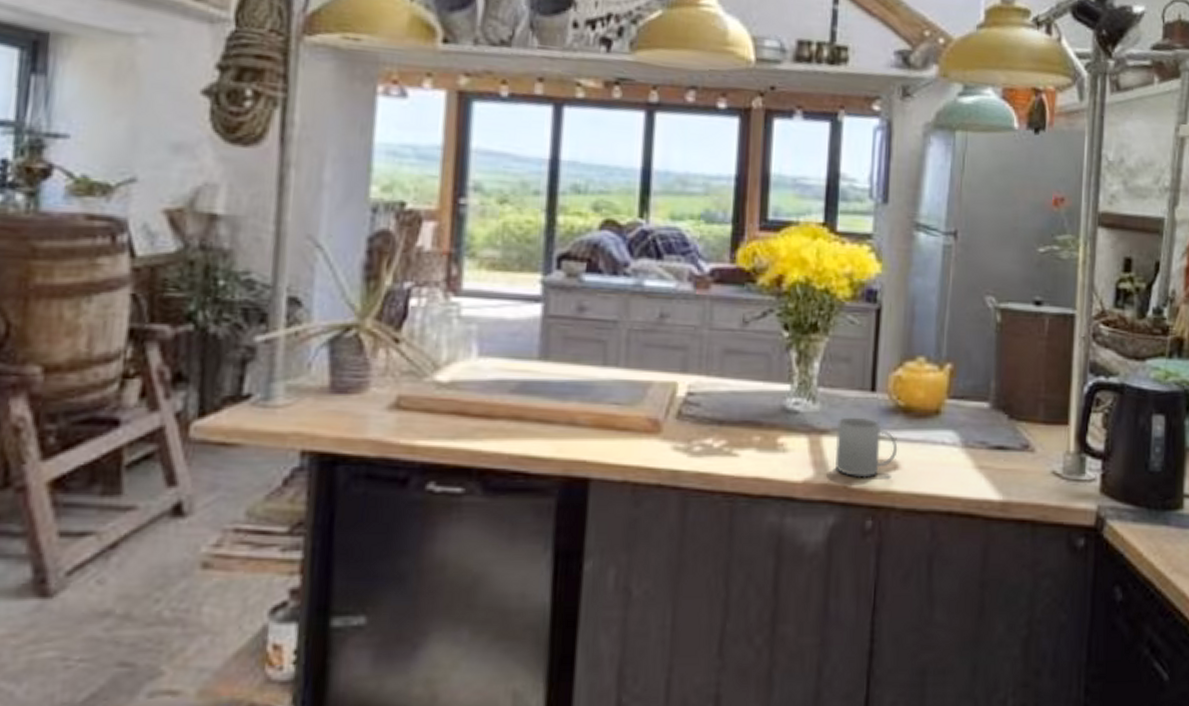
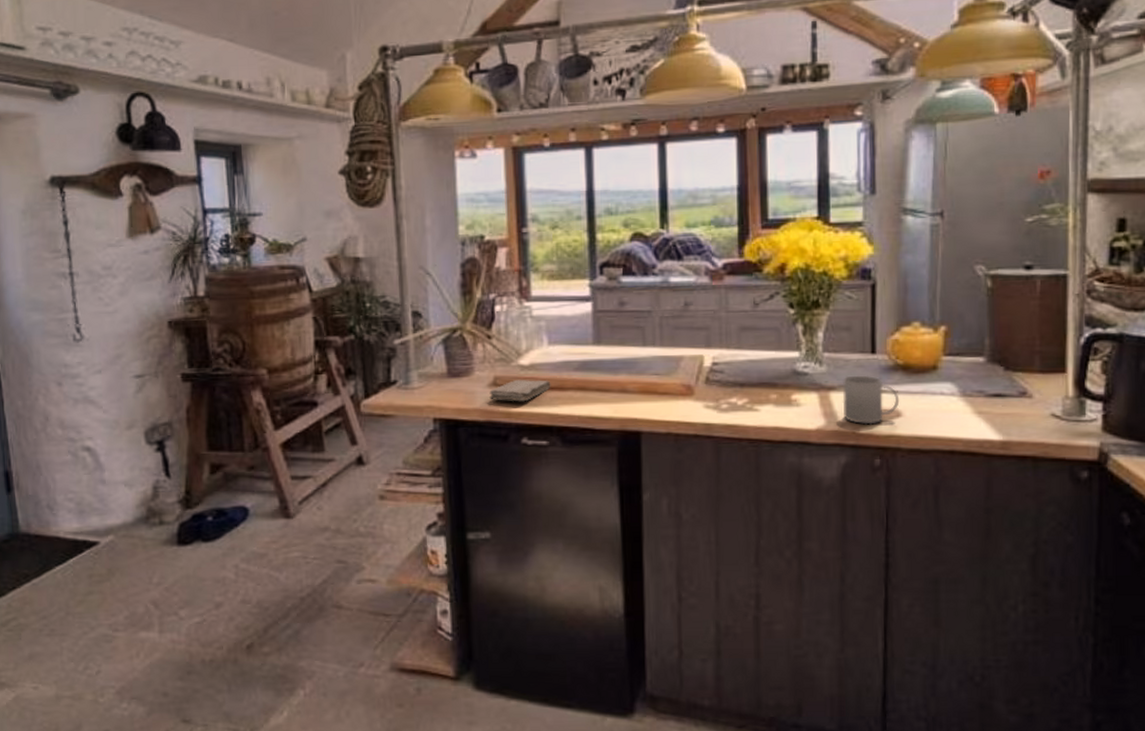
washcloth: none [387,400,476,433] -> present [489,379,551,402]

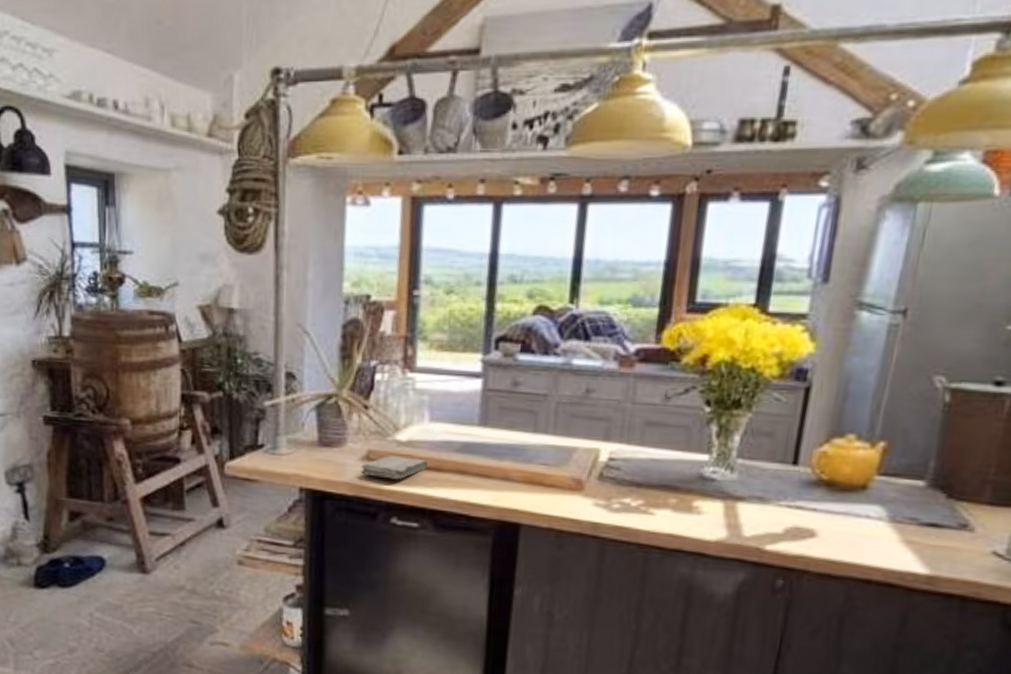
mug: present [842,375,900,425] -> none [749,486,817,542]

